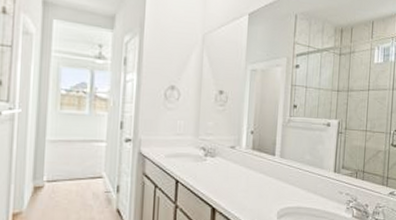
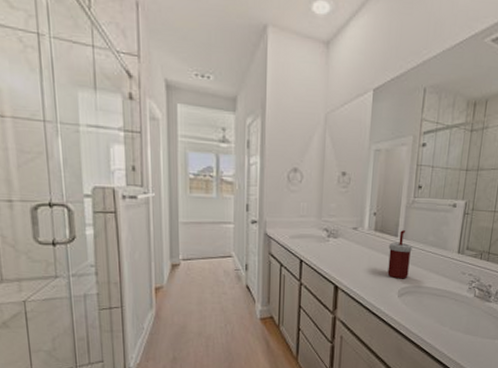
soap dispenser: none [266,149,290,200] -> present [387,230,412,279]

